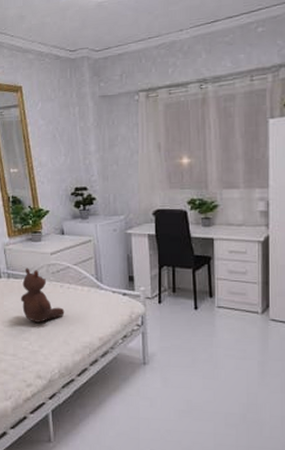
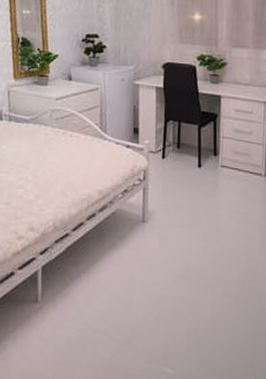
stuffed bear: present [20,268,65,323] -> none [20,111,65,170]

